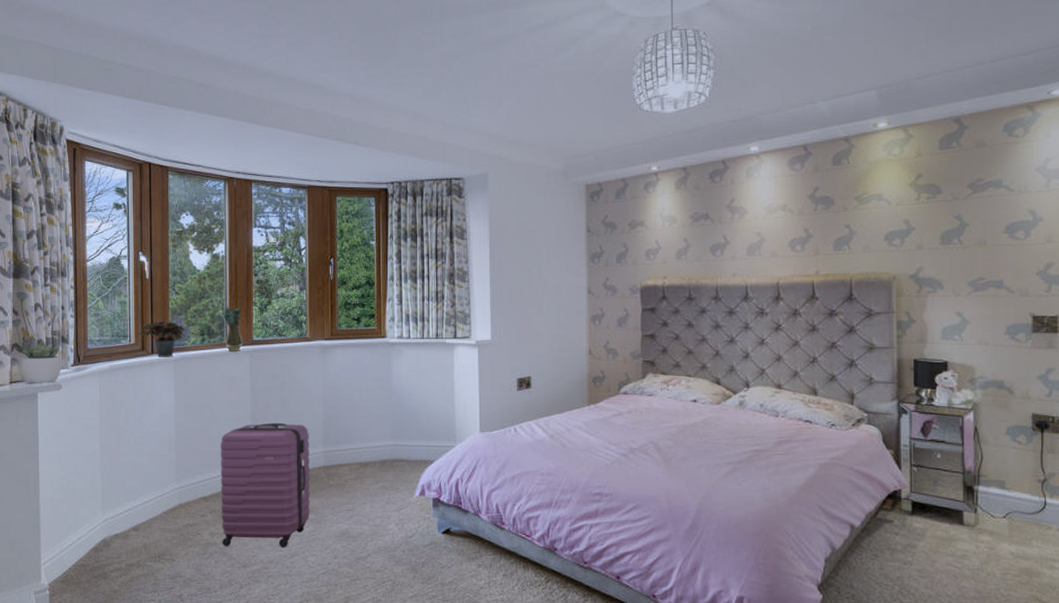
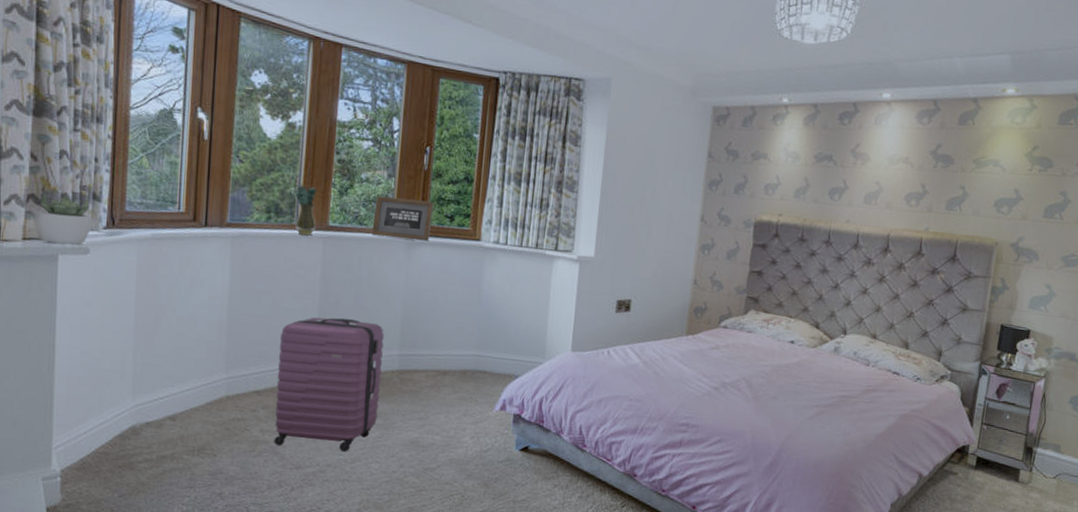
potted plant: present [136,321,192,357] -> none [187,190,257,233]
picture frame: none [290,307,342,344] -> present [371,196,434,242]

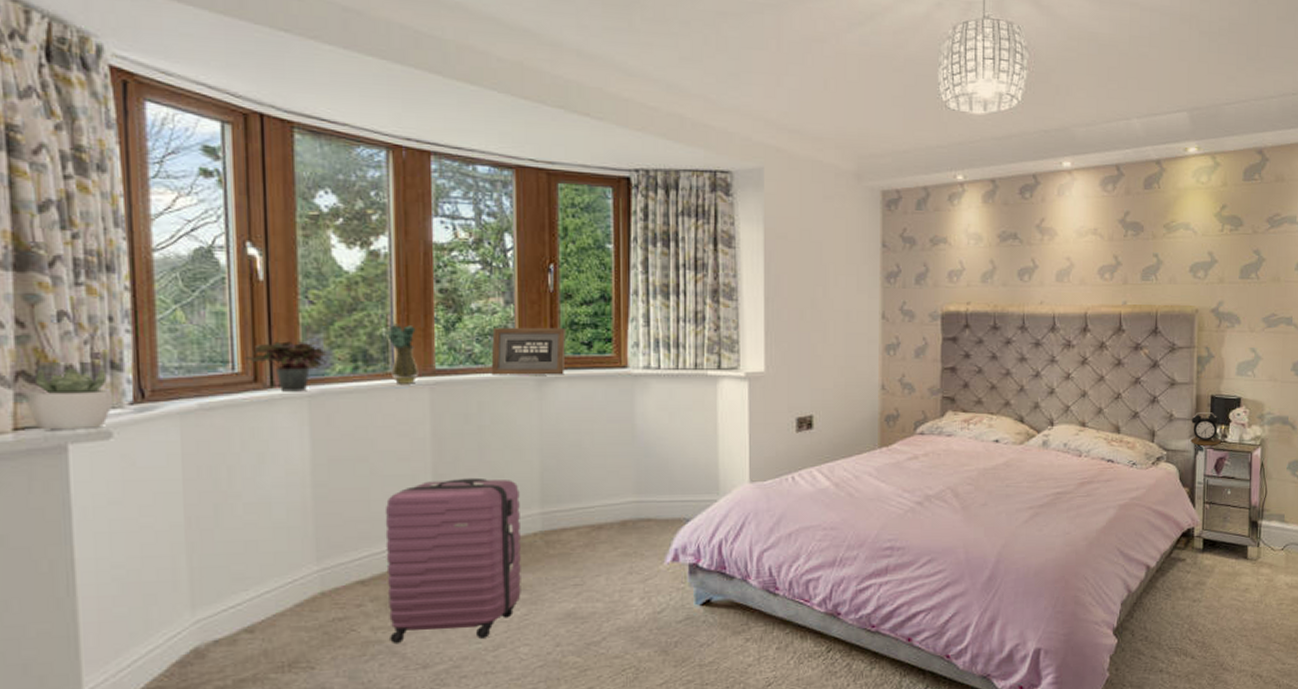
potted plant: none [187,190,257,233] -> present [242,341,338,392]
alarm clock: none [975,339,1007,372] -> present [1190,412,1221,445]

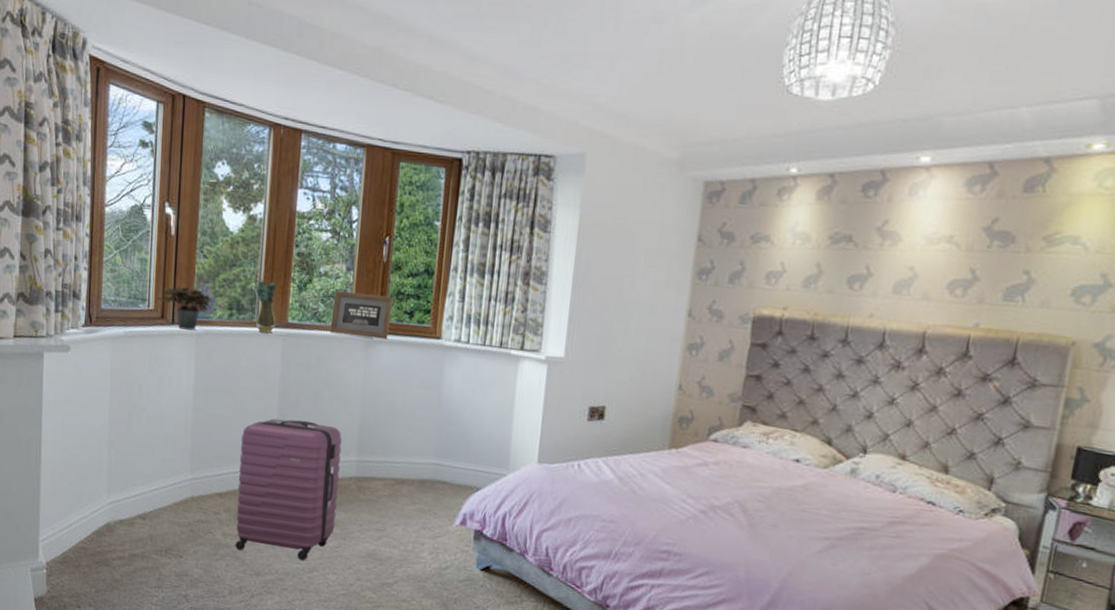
succulent plant: present [27,367,114,430] -> none [23,292,73,343]
alarm clock: present [1190,412,1221,445] -> none [1040,464,1085,507]

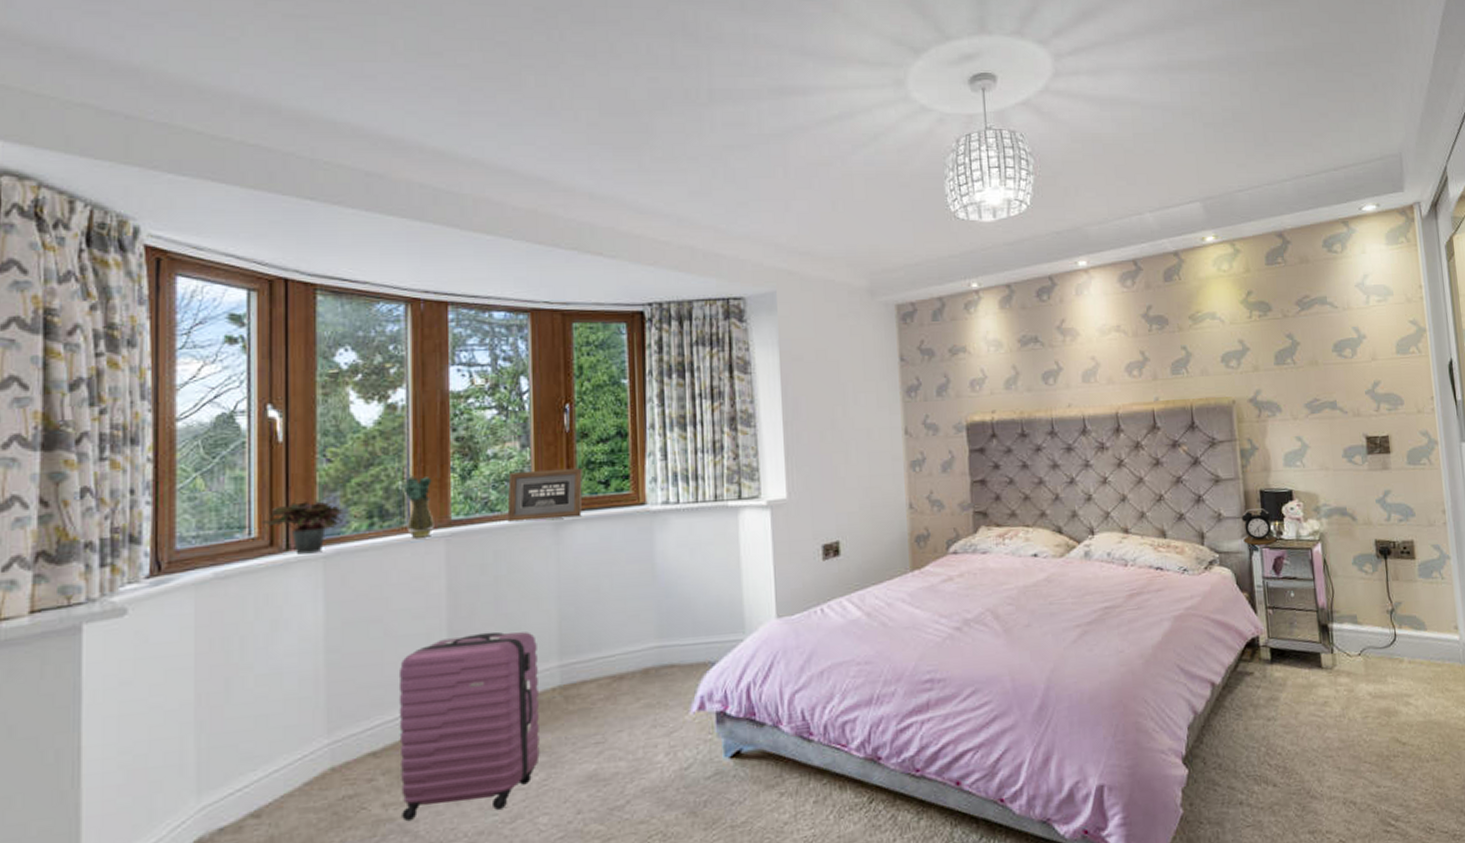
alarm clock: none [1040,464,1085,507] -> present [1241,508,1277,545]

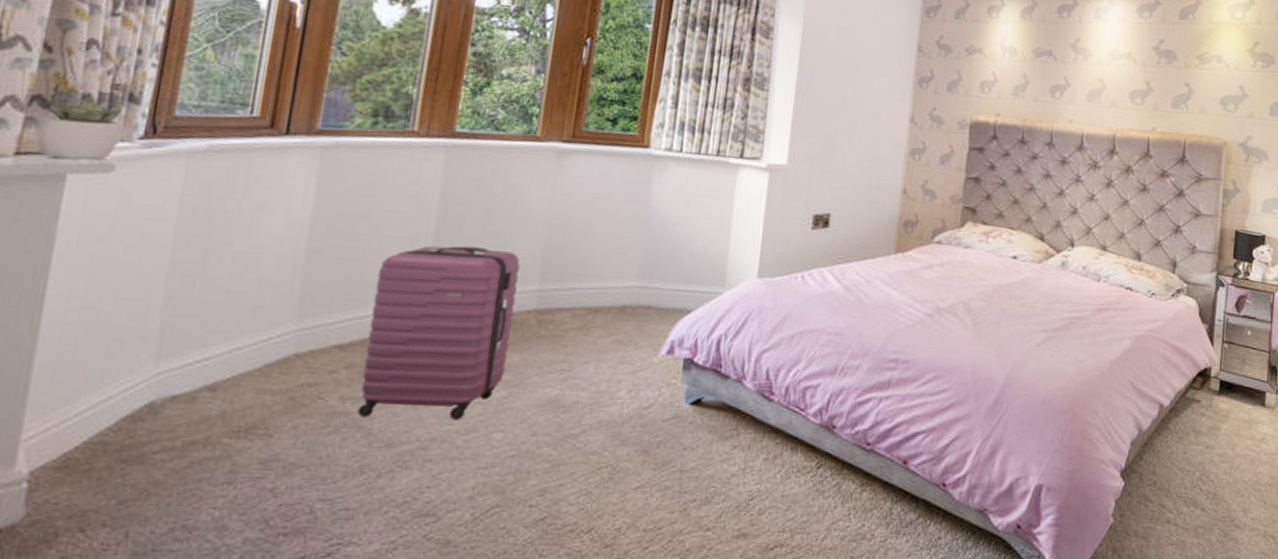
succulent plant: none [45,544,131,611] -> present [35,95,124,161]
potted plant: present [259,500,354,555] -> none [263,89,360,142]
vase: present [401,474,434,538] -> none [410,81,443,145]
picture frame: present [507,467,583,522] -> none [511,96,593,150]
alarm clock: present [1241,508,1277,545] -> none [1212,246,1243,282]

